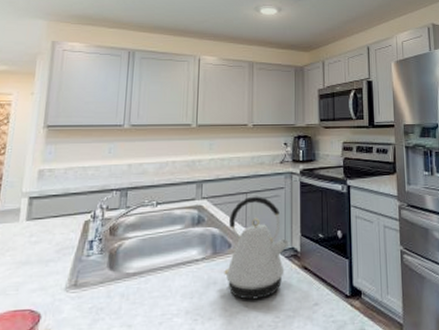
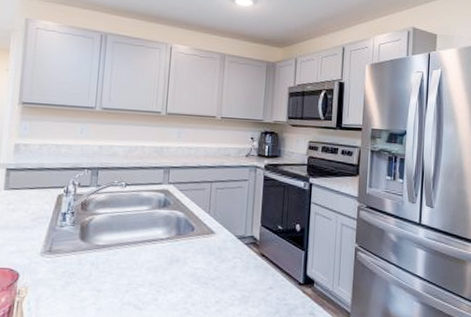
kettle: present [224,196,290,300] -> none [186,185,250,279]

